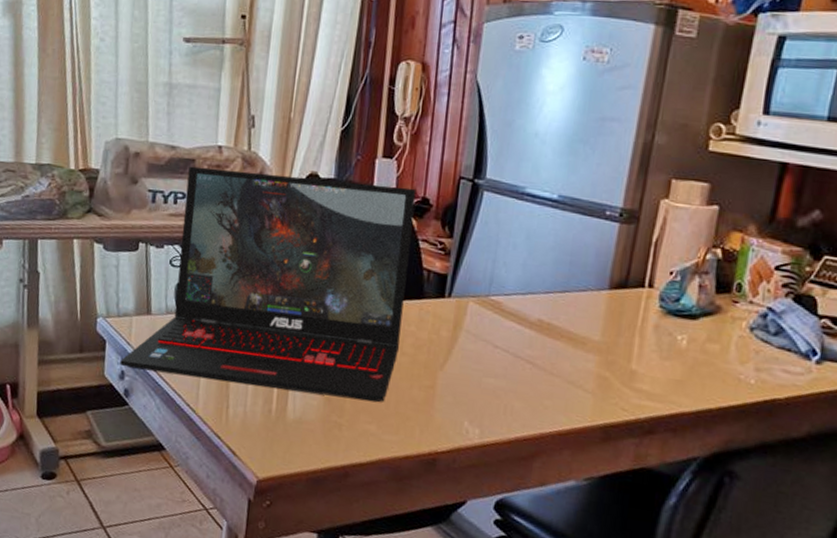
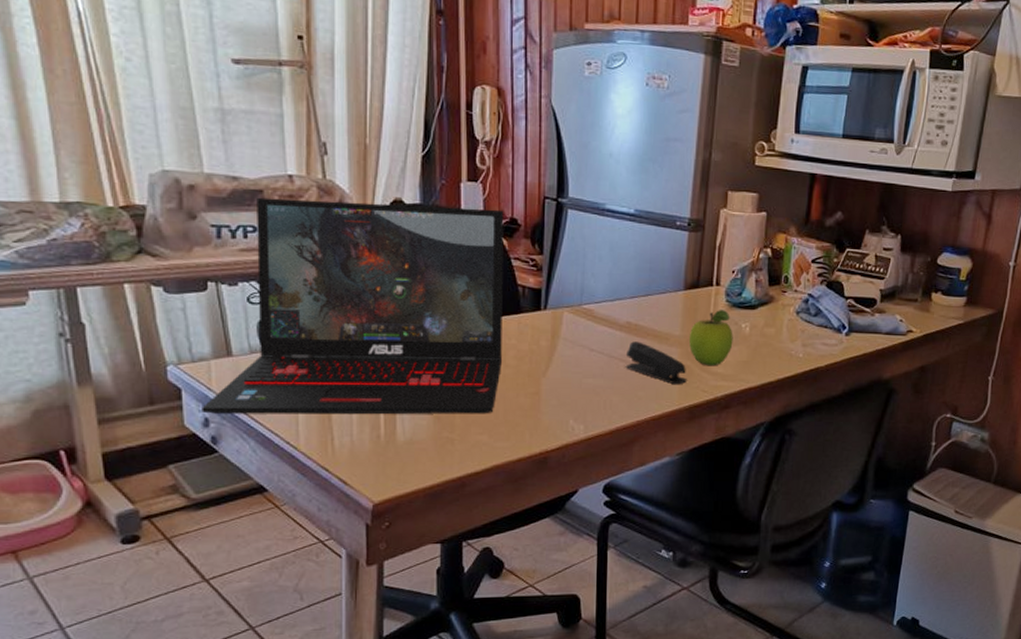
stapler: none [532,342,604,398] -> present [625,341,687,385]
fruit: none [609,316,666,382] -> present [688,310,733,366]

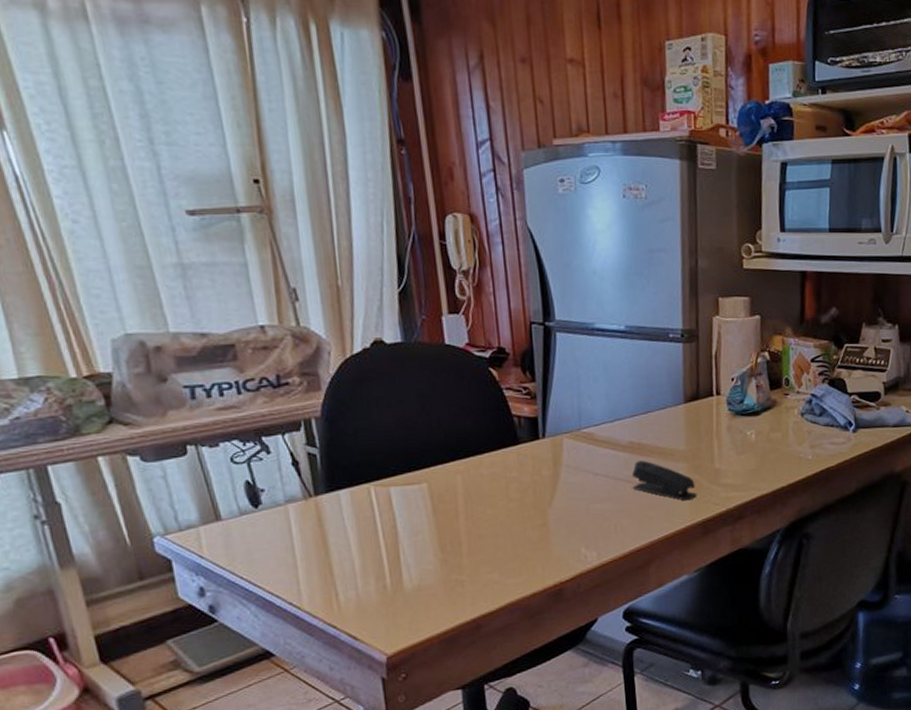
laptop: present [202,197,504,415] -> none [195,340,505,583]
fruit: present [688,310,733,366] -> none [694,419,740,478]

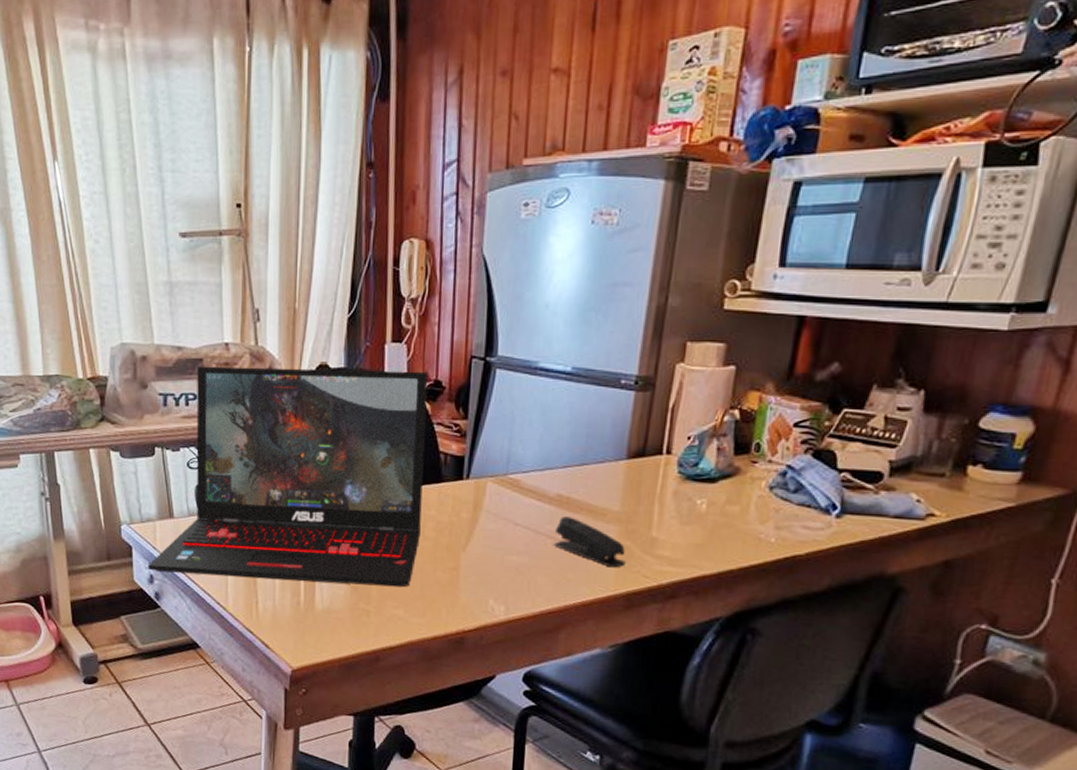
laptop: none [195,340,505,583] -> present [148,366,428,588]

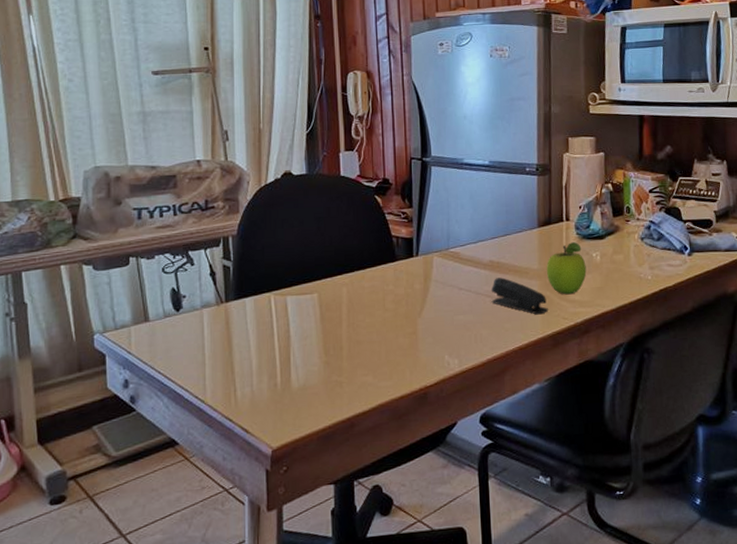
laptop: present [148,366,428,588] -> none [122,172,382,376]
fruit: none [629,483,686,549] -> present [546,242,587,295]

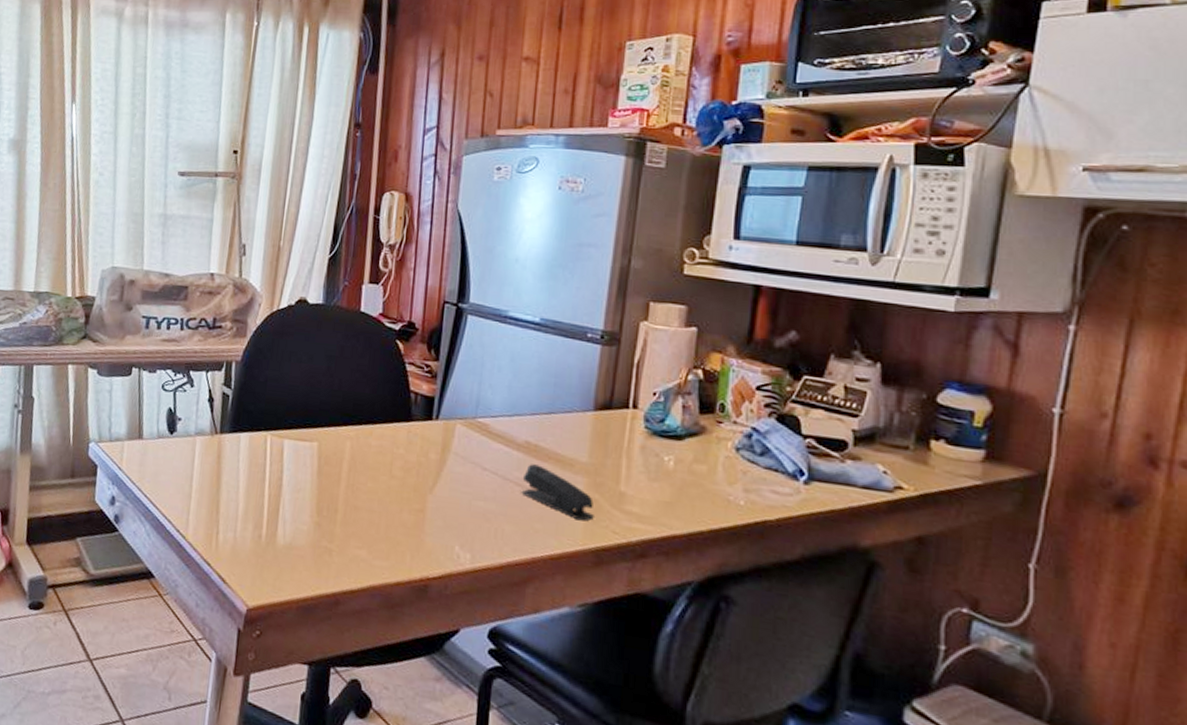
fruit: present [546,242,587,295] -> none [597,437,653,504]

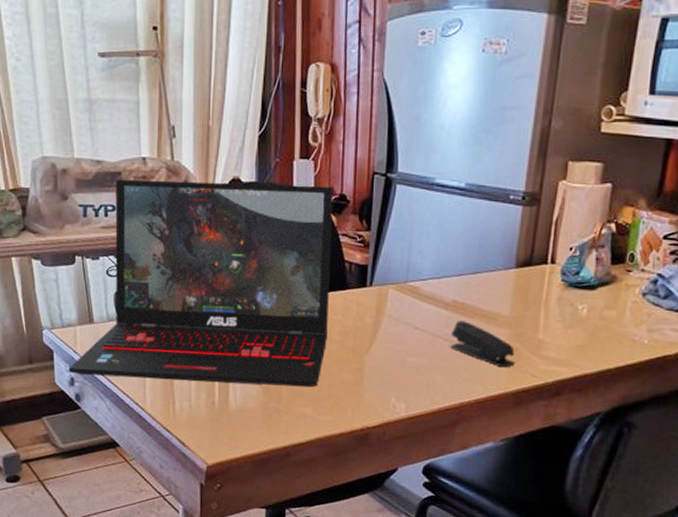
laptop: none [111,293,402,527] -> present [69,179,334,388]

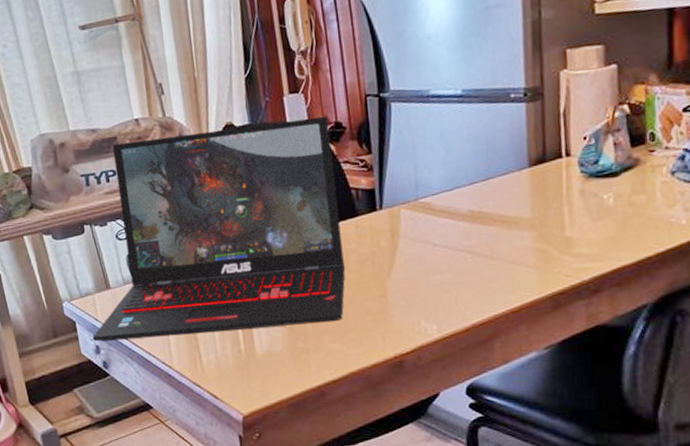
stapler: present [449,321,515,368] -> none [473,229,546,273]

